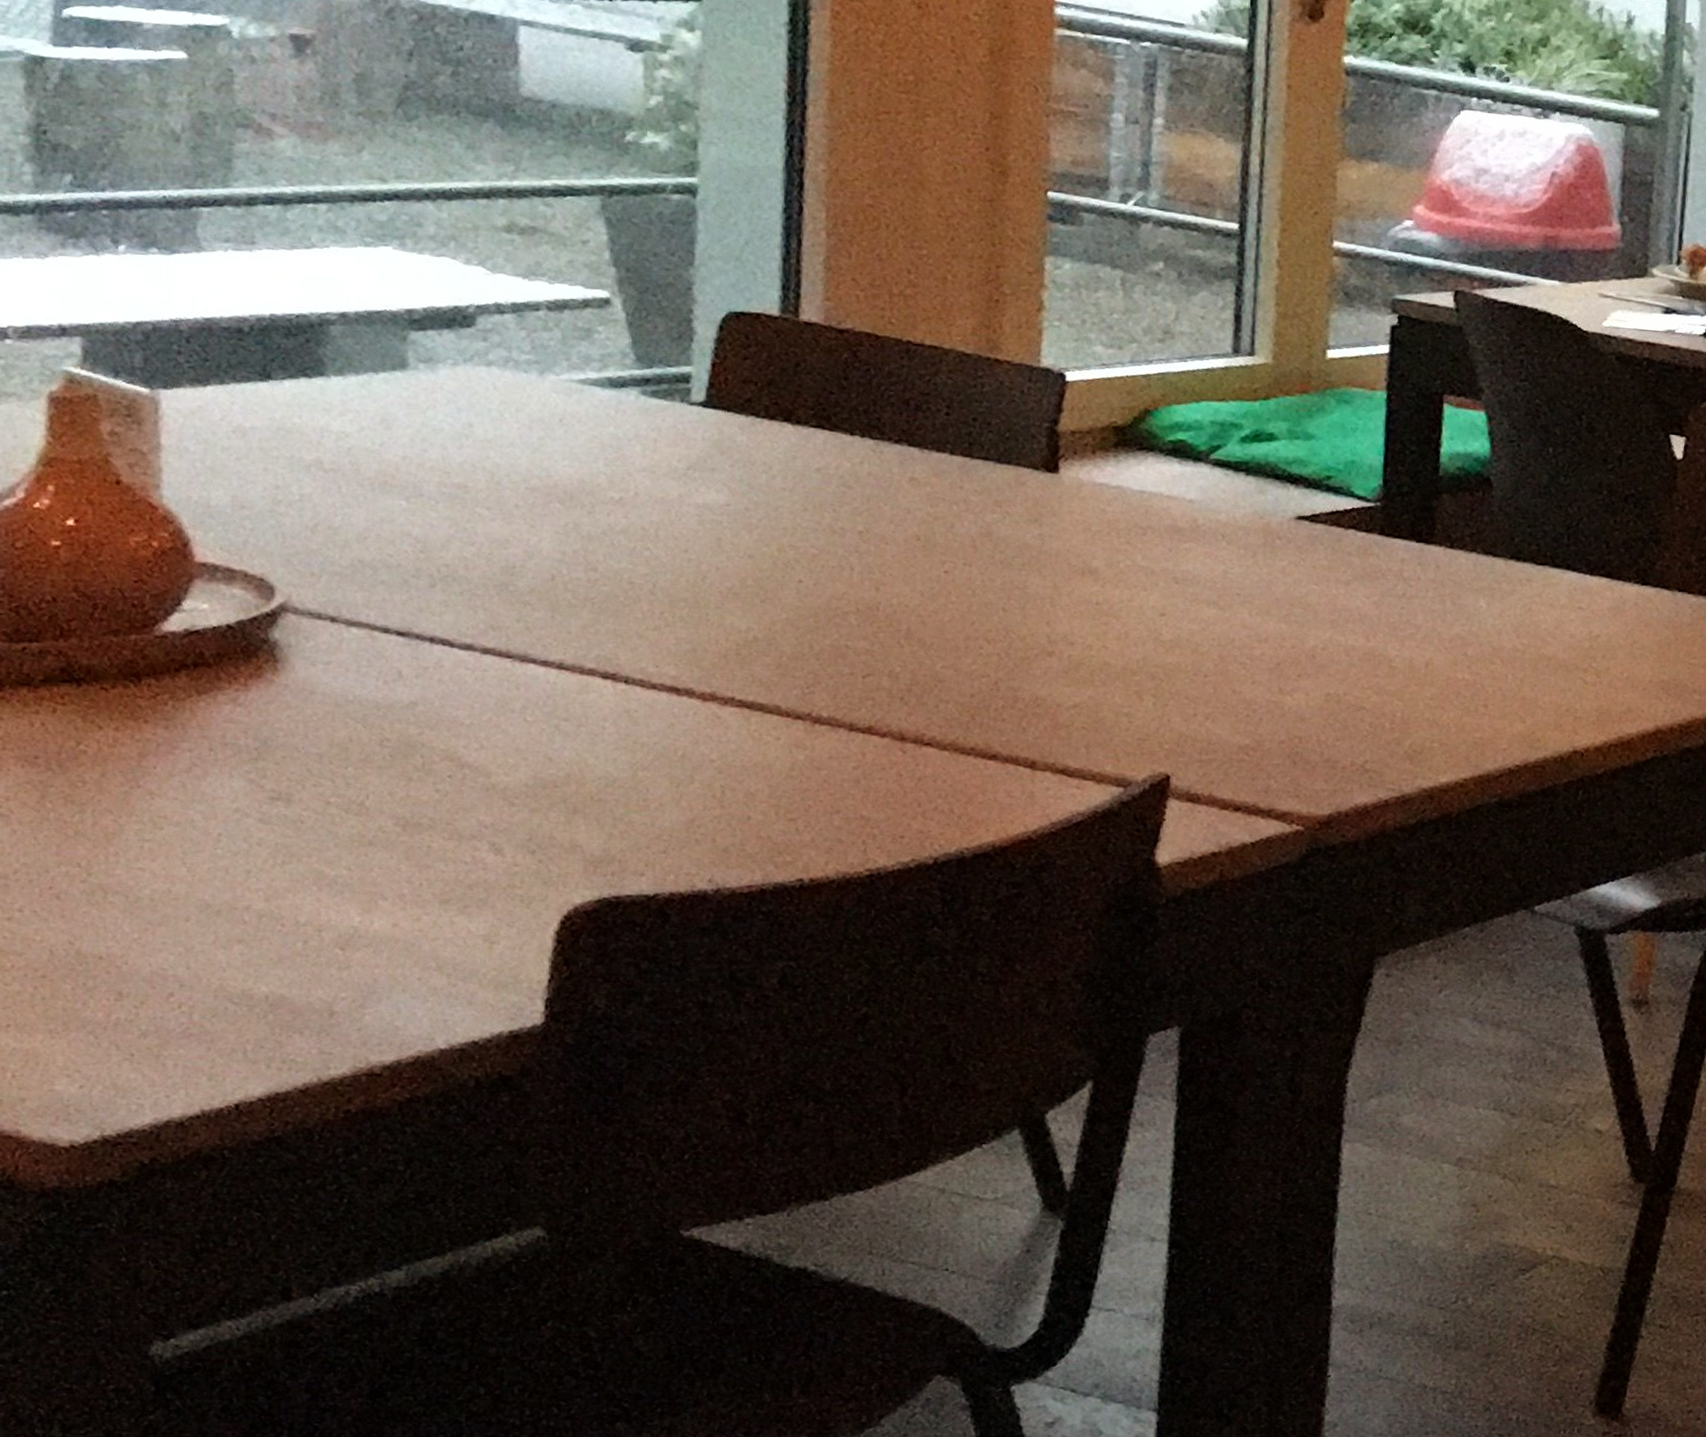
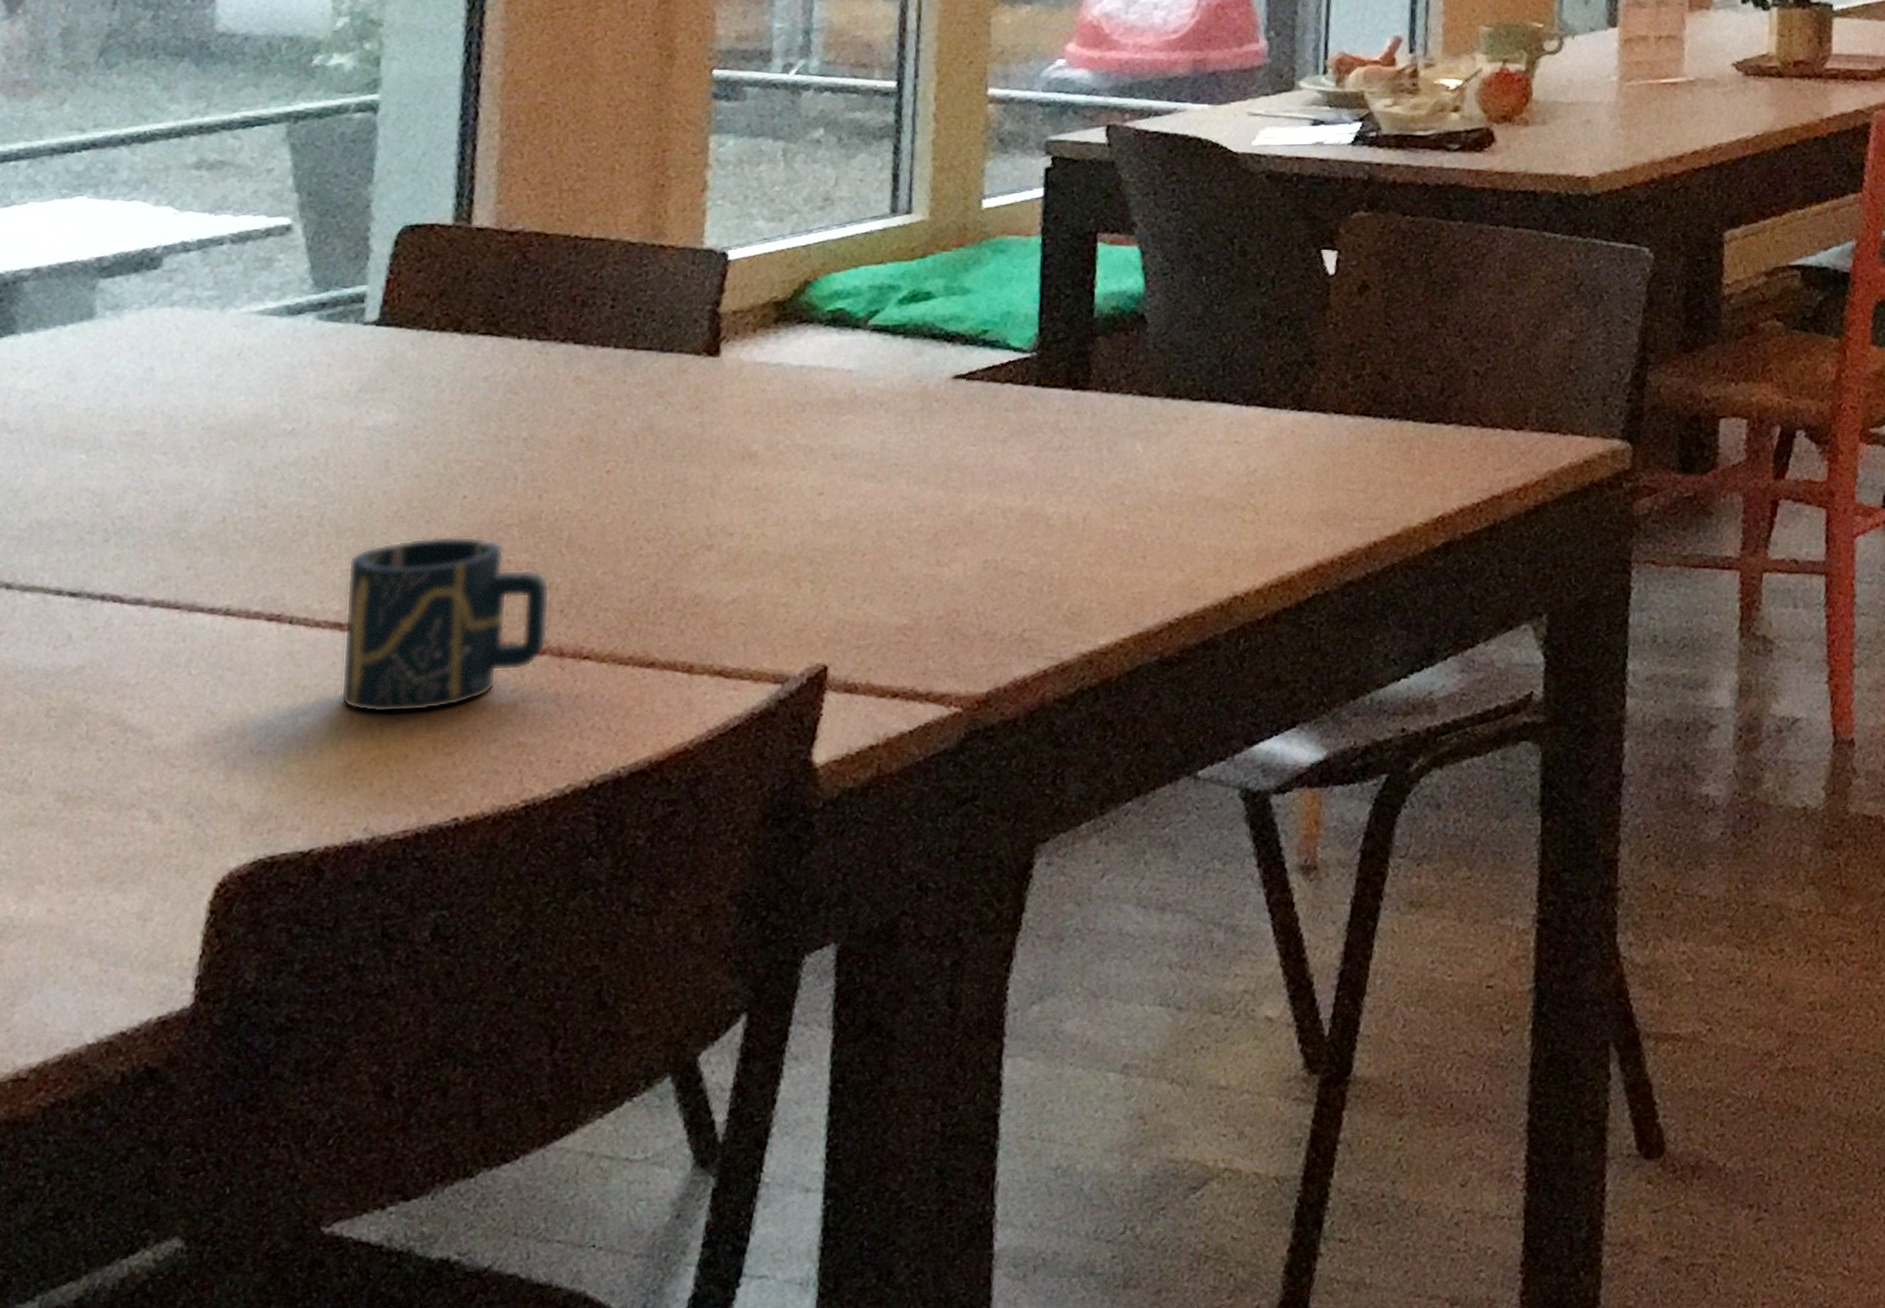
cup: none [680,615,890,778] -> present [340,536,551,713]

